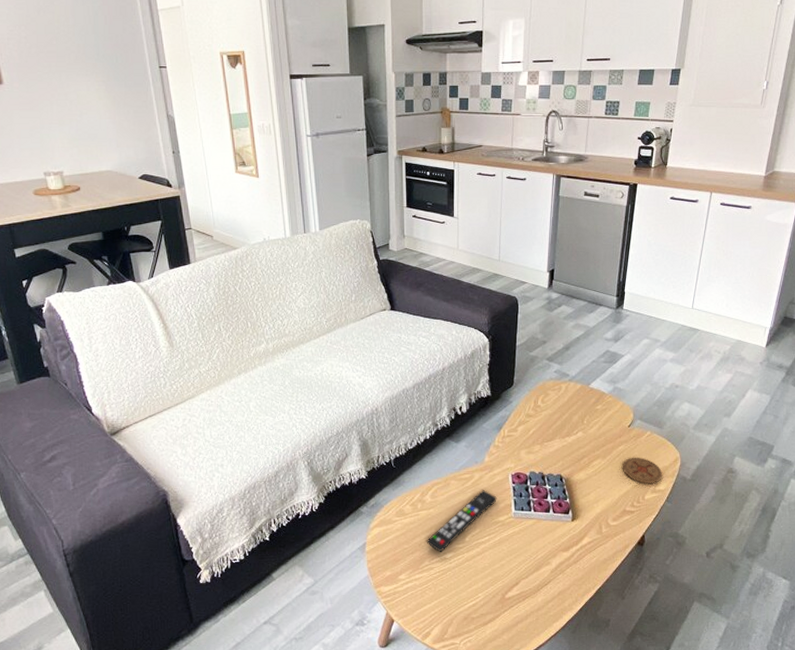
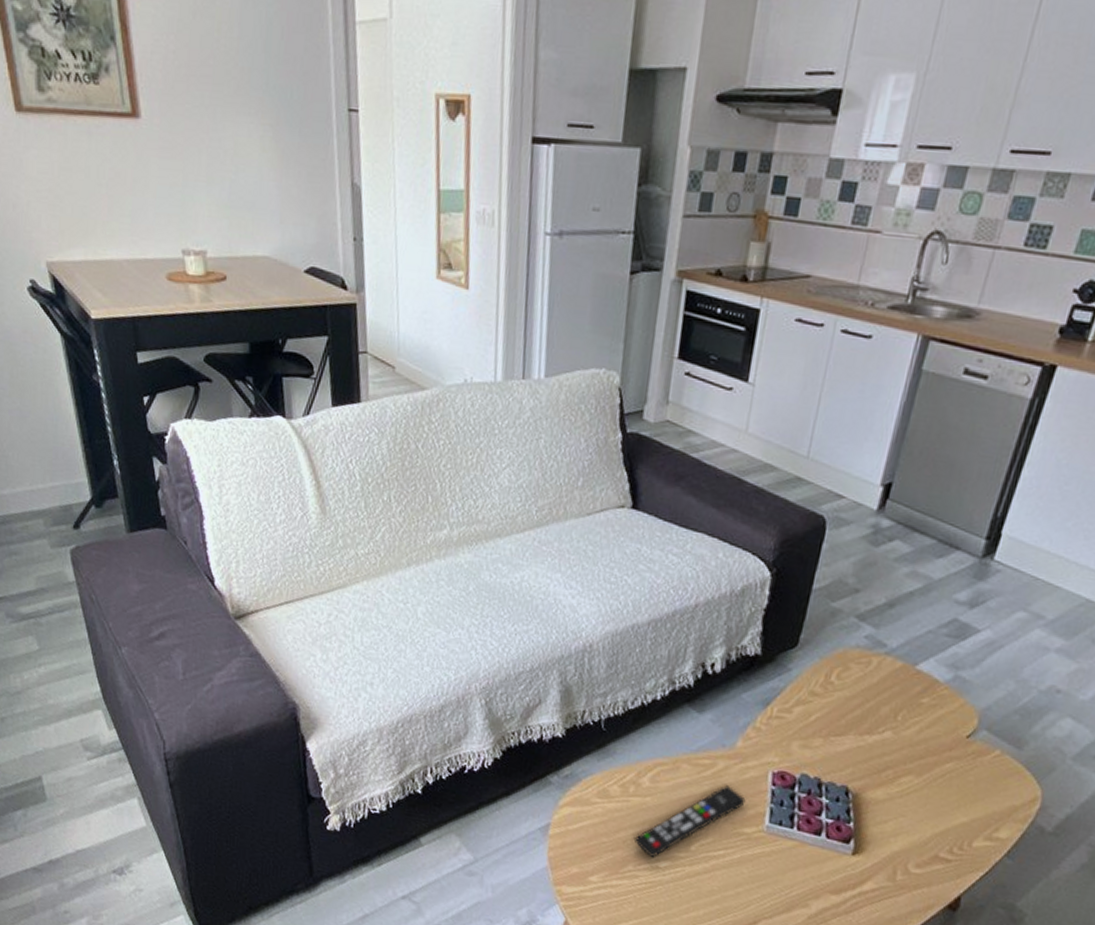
coaster: present [622,458,663,484] -> none [944,783,1008,827]

